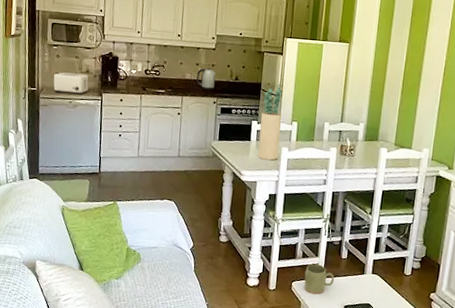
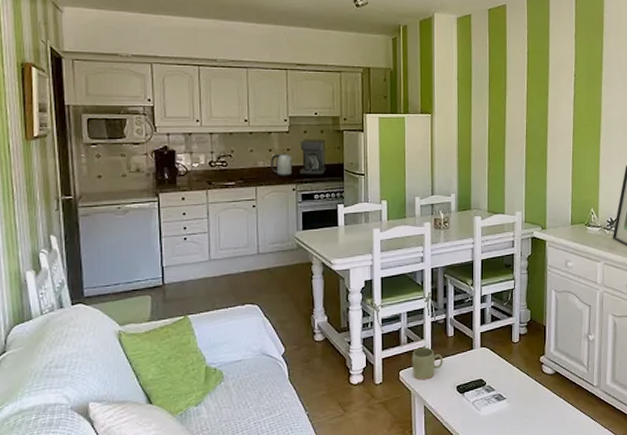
toaster: present [53,72,89,95] -> none [94,174,140,199]
coffee maker: none [221,56,248,92] -> present [299,138,326,175]
vase: present [258,82,283,161] -> none [346,160,370,245]

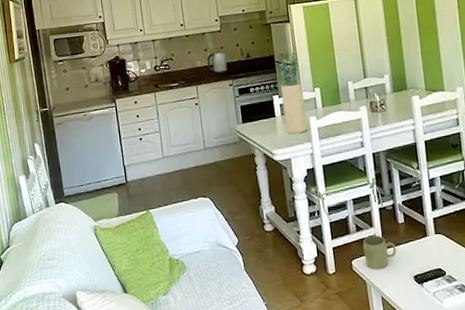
coffee maker: present [299,138,326,175] -> none [232,34,258,71]
vase: none [346,160,370,245] -> present [279,50,308,134]

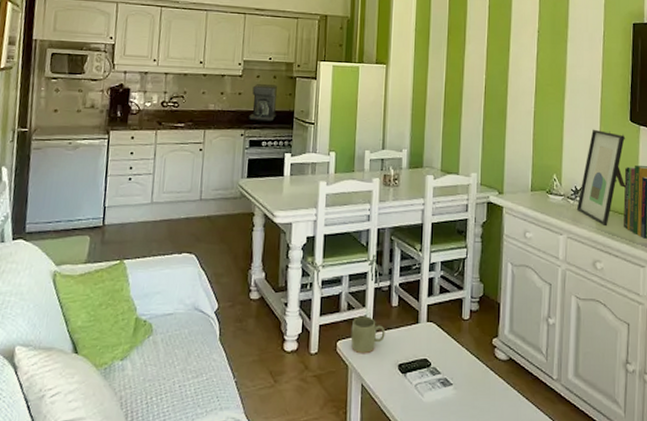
kettle: present [207,51,227,74] -> none [221,97,243,121]
coffee maker: none [232,34,258,71] -> present [249,83,278,122]
vase: present [279,50,308,134] -> none [292,108,319,197]

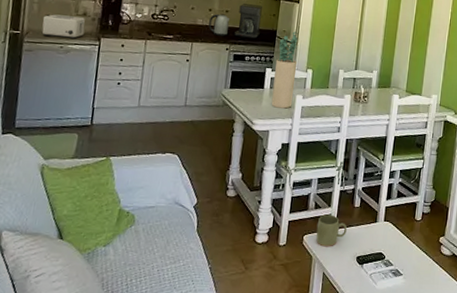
toaster: none [49,108,94,134] -> present [41,14,86,40]
kettle: none [221,97,243,121] -> present [209,13,230,37]
vase: none [292,108,319,197] -> present [271,29,298,109]

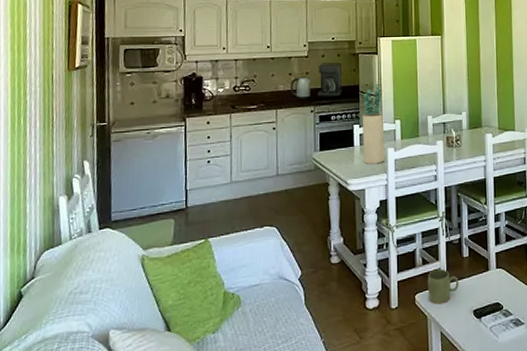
toaster: present [41,14,86,40] -> none [127,100,169,125]

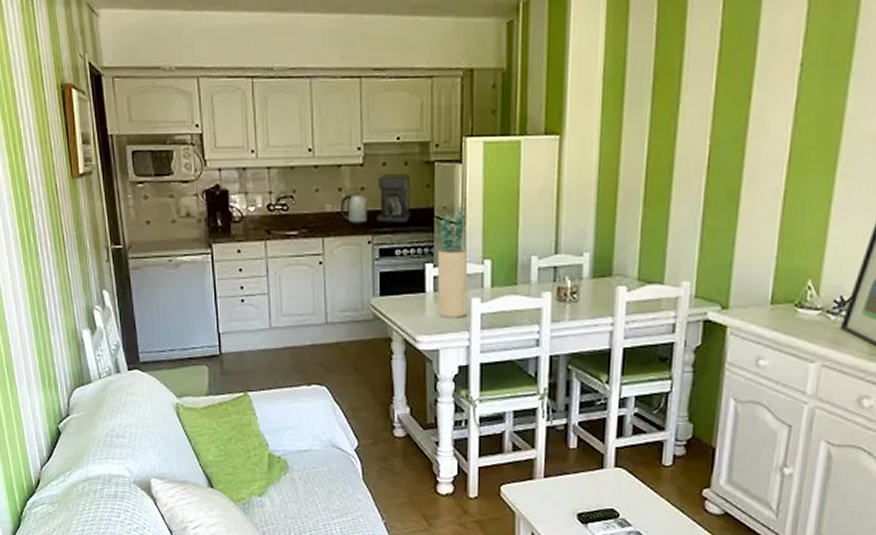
mug: present [427,269,459,304] -> none [517,458,561,501]

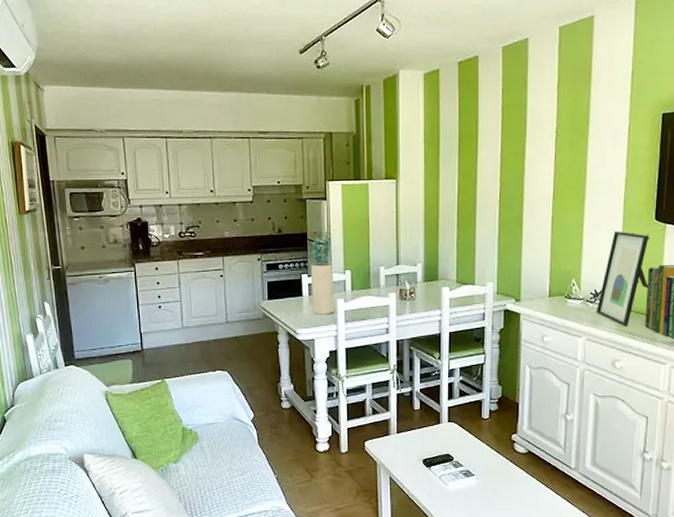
kettle: present [341,193,367,225] -> none [236,223,256,247]
coffee maker: present [376,172,411,223] -> none [264,207,290,245]

